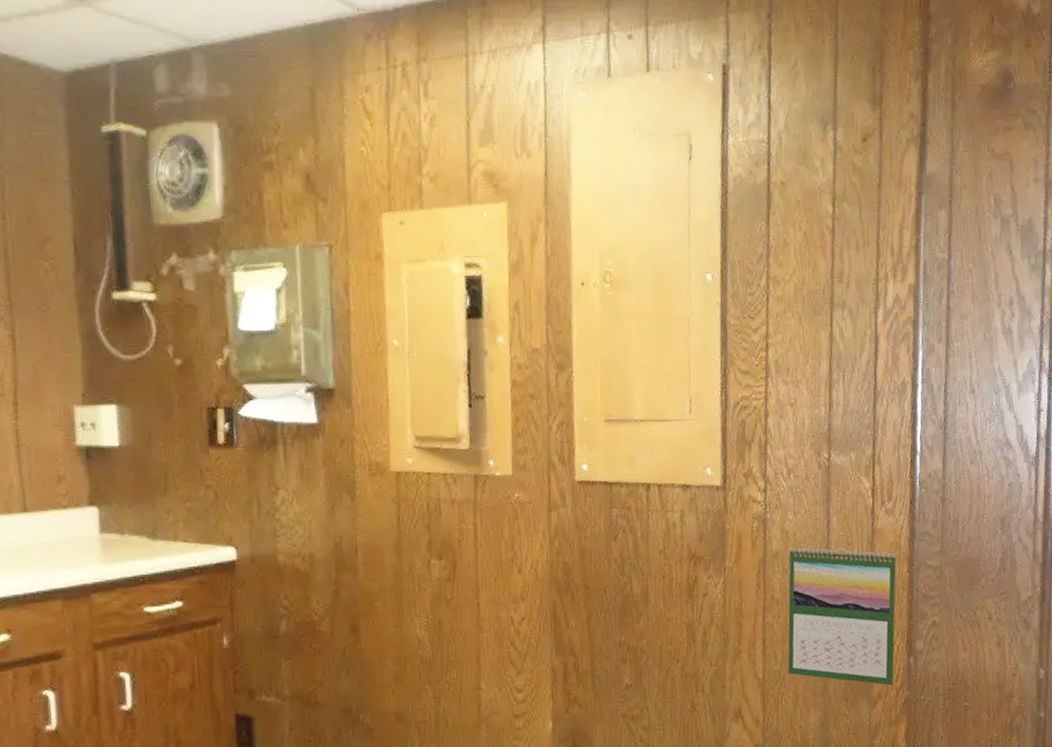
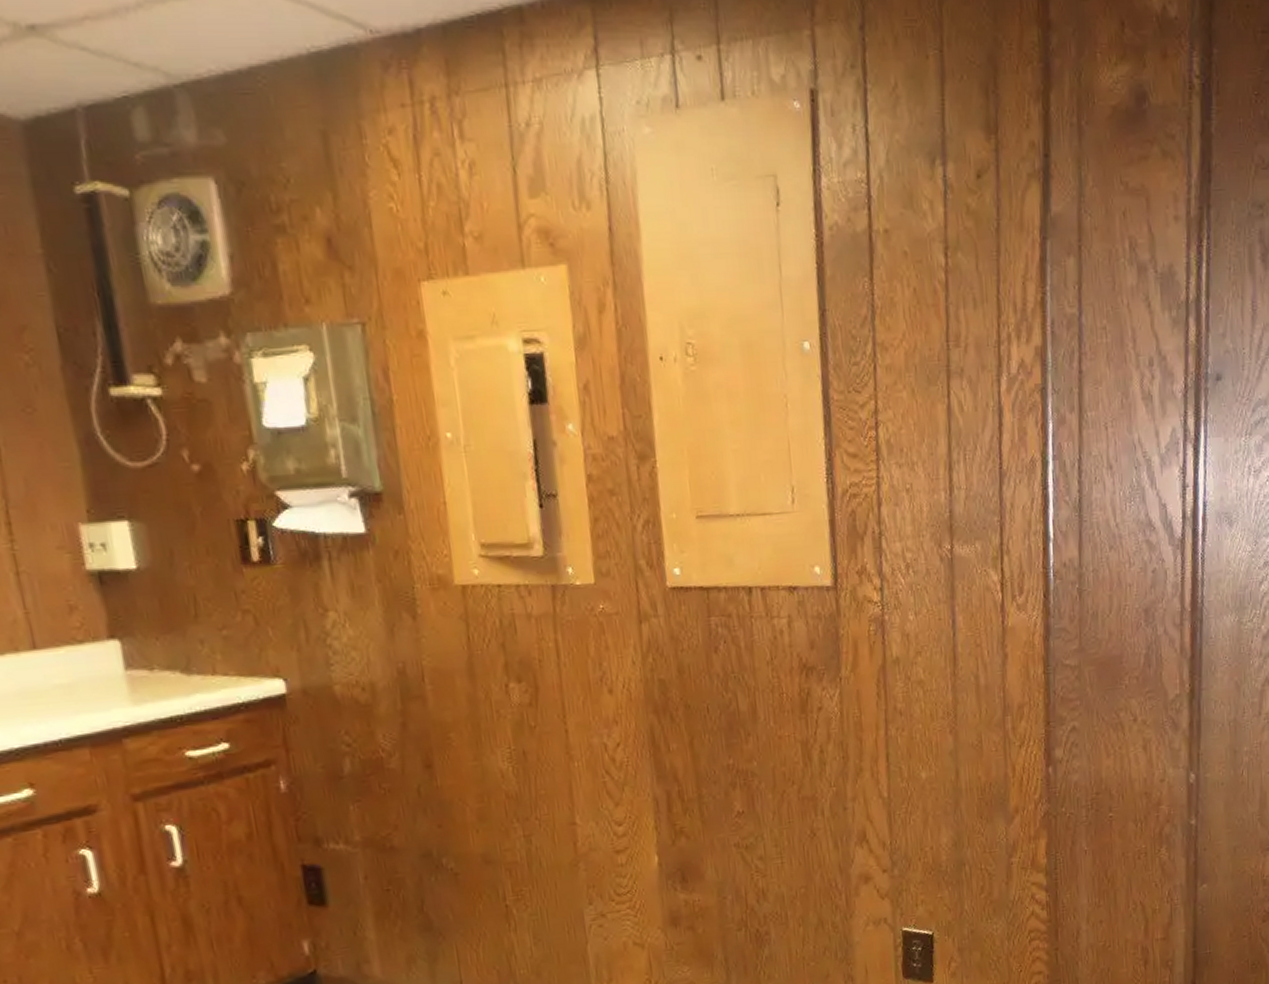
calendar: present [787,547,897,686] -> none [911,649,1032,799]

